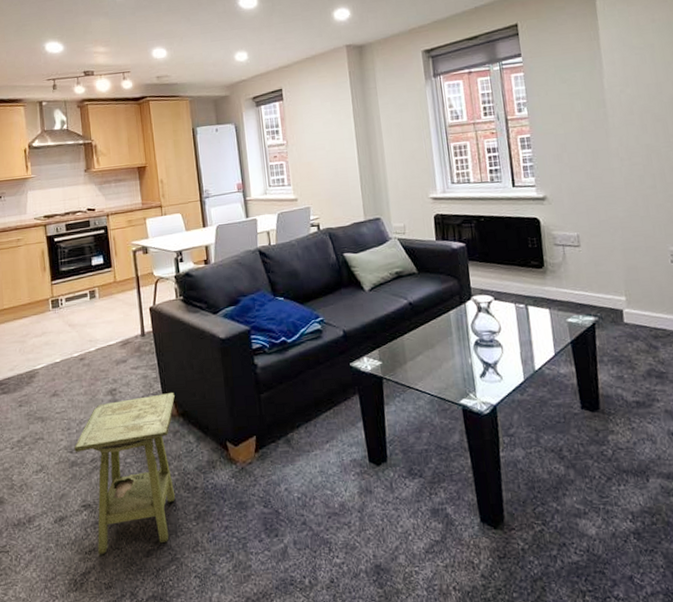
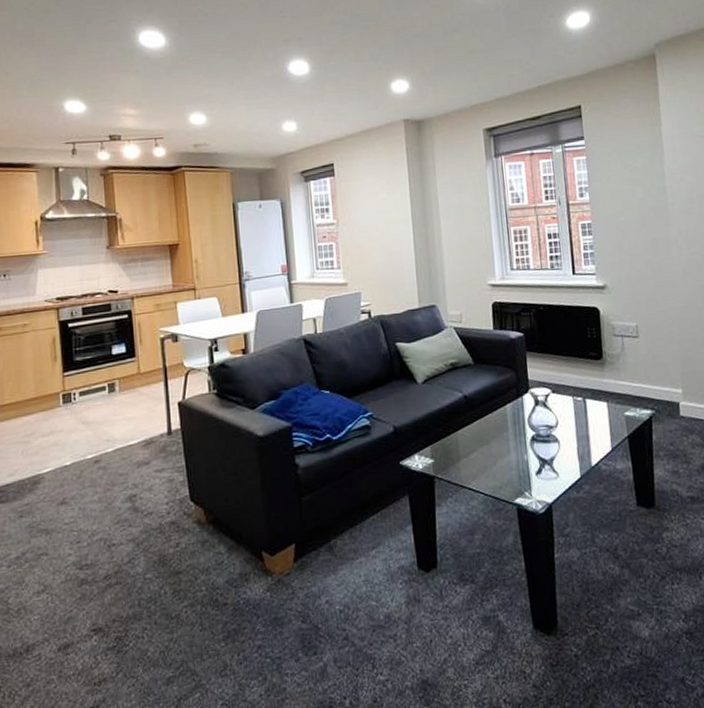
side table: present [73,393,176,555] -> none [83,498,204,686]

